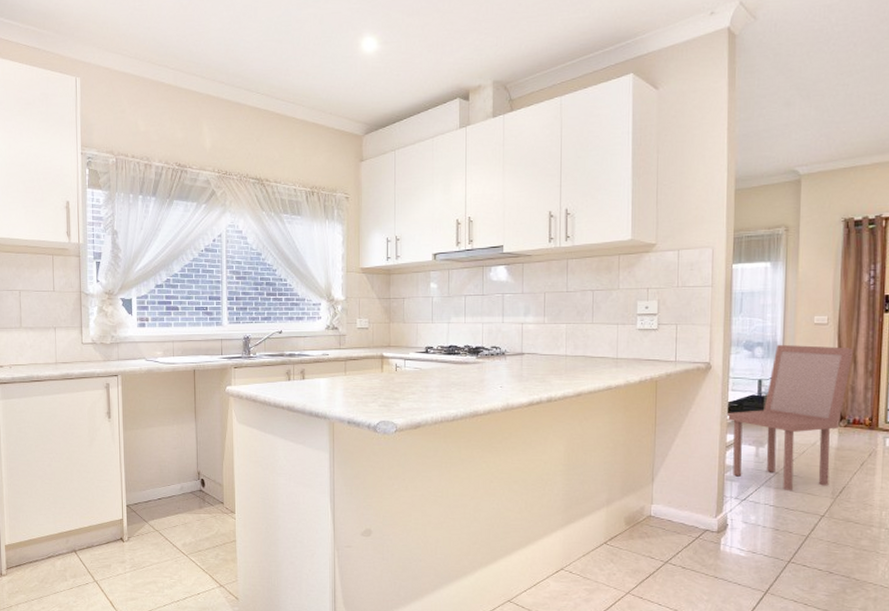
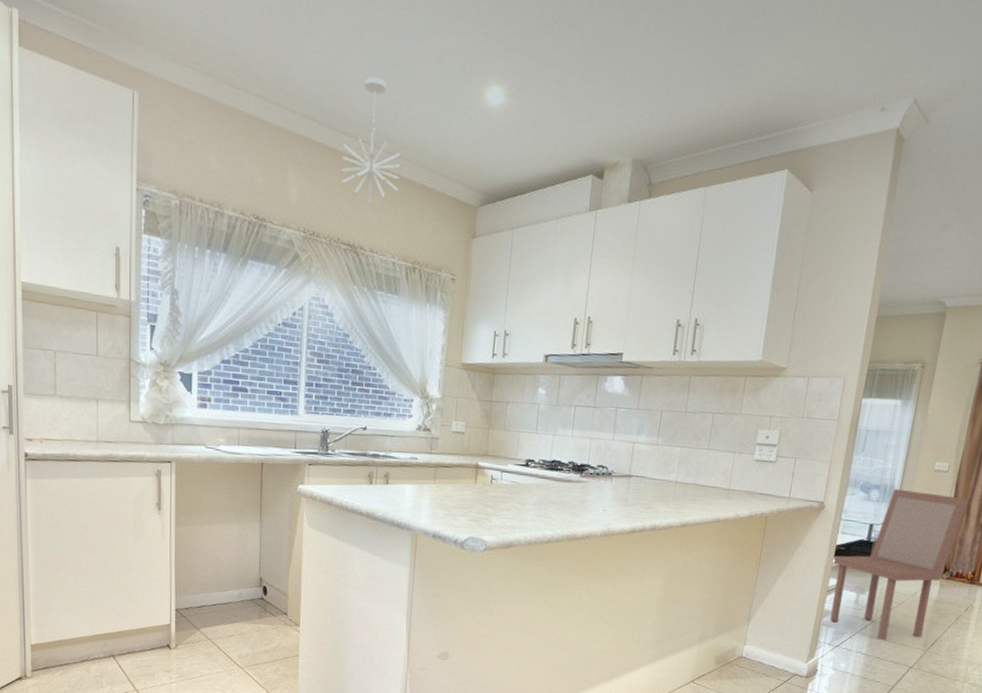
pendant light: none [245,43,296,143] -> present [341,77,402,204]

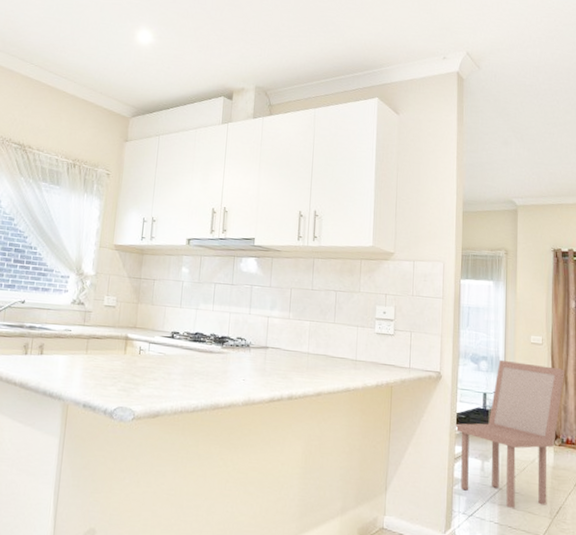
pendant light: present [341,77,402,204] -> none [16,20,68,113]

